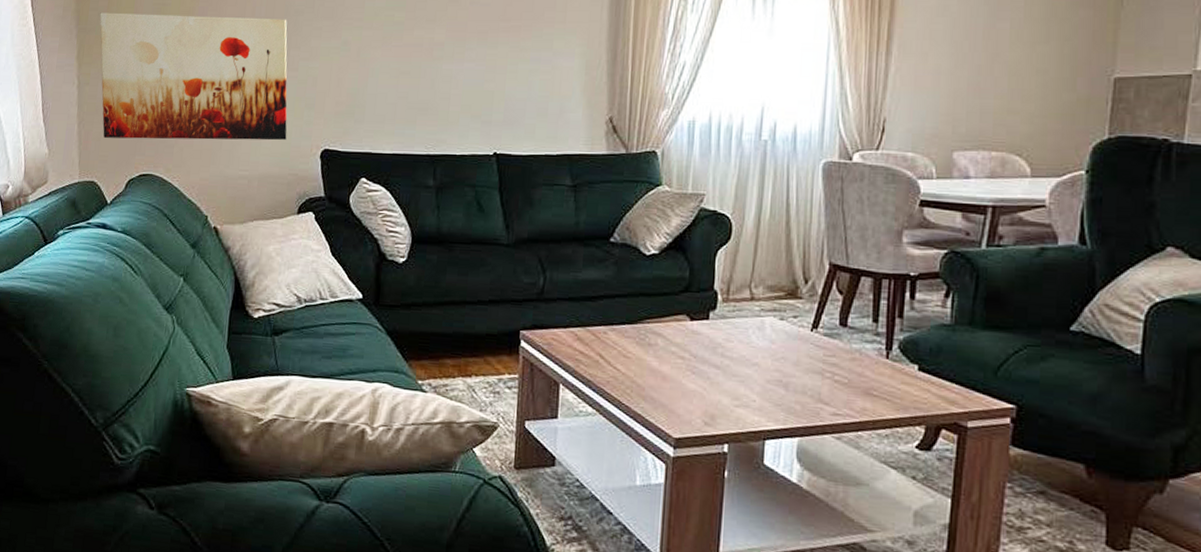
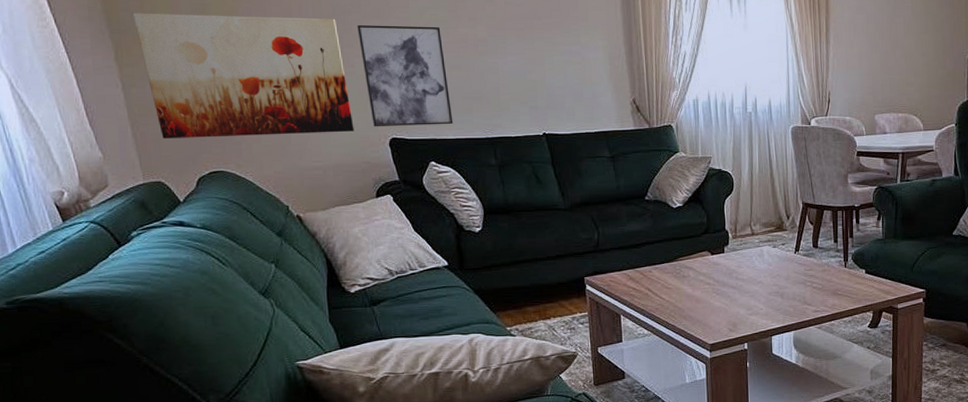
wall art: none [306,26,395,138] -> present [357,25,454,127]

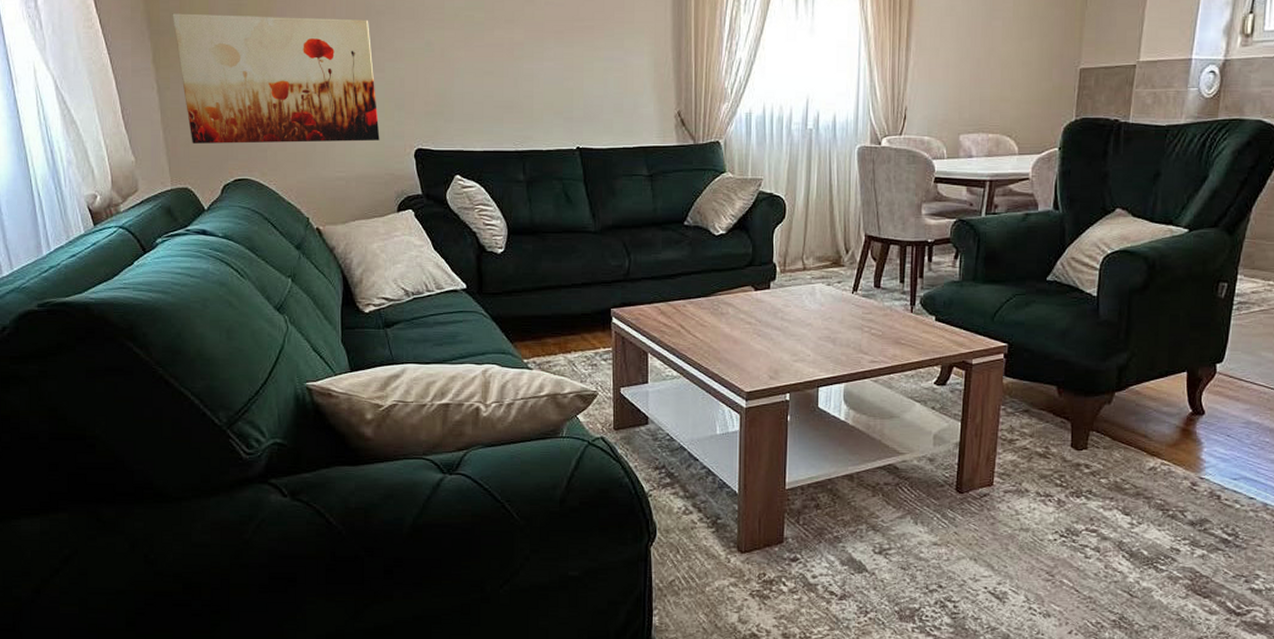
wall art: present [357,25,454,127] -> none [390,27,482,137]

